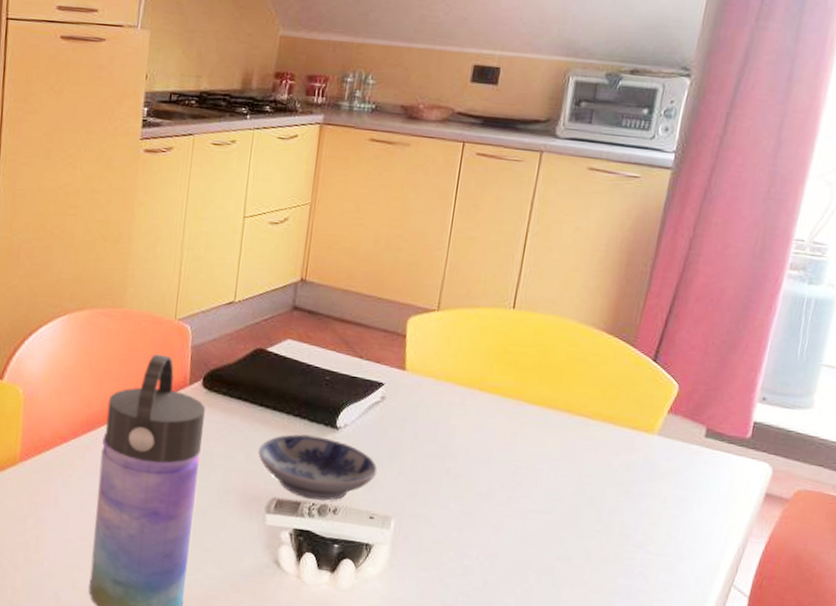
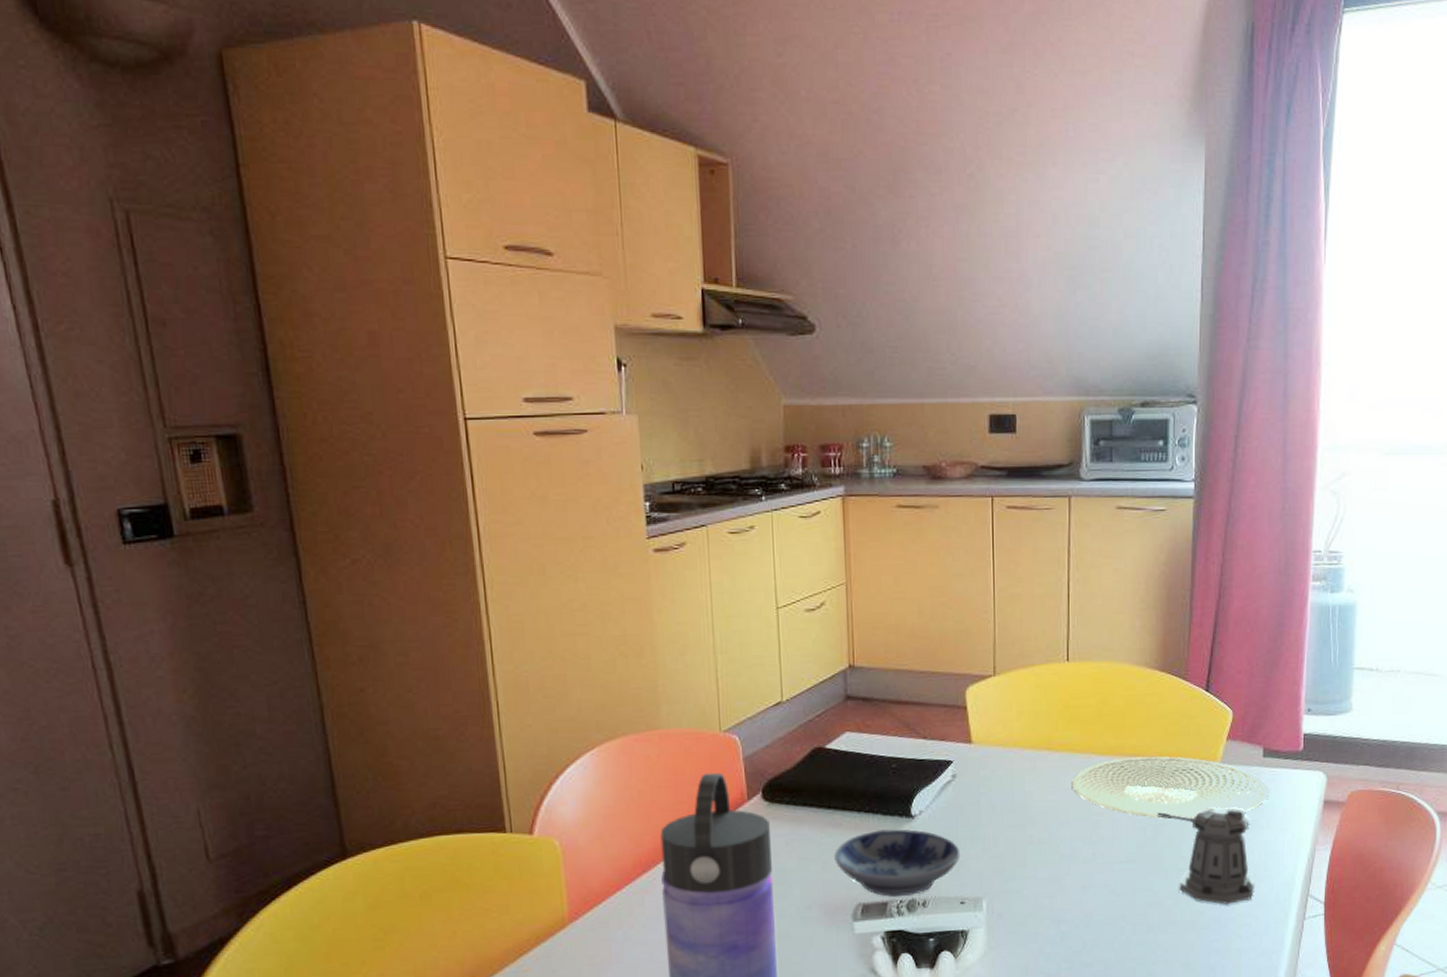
plate: none [497,411,707,488] -> present [1071,756,1270,819]
pepper shaker: none [580,469,679,577] -> present [1156,807,1255,905]

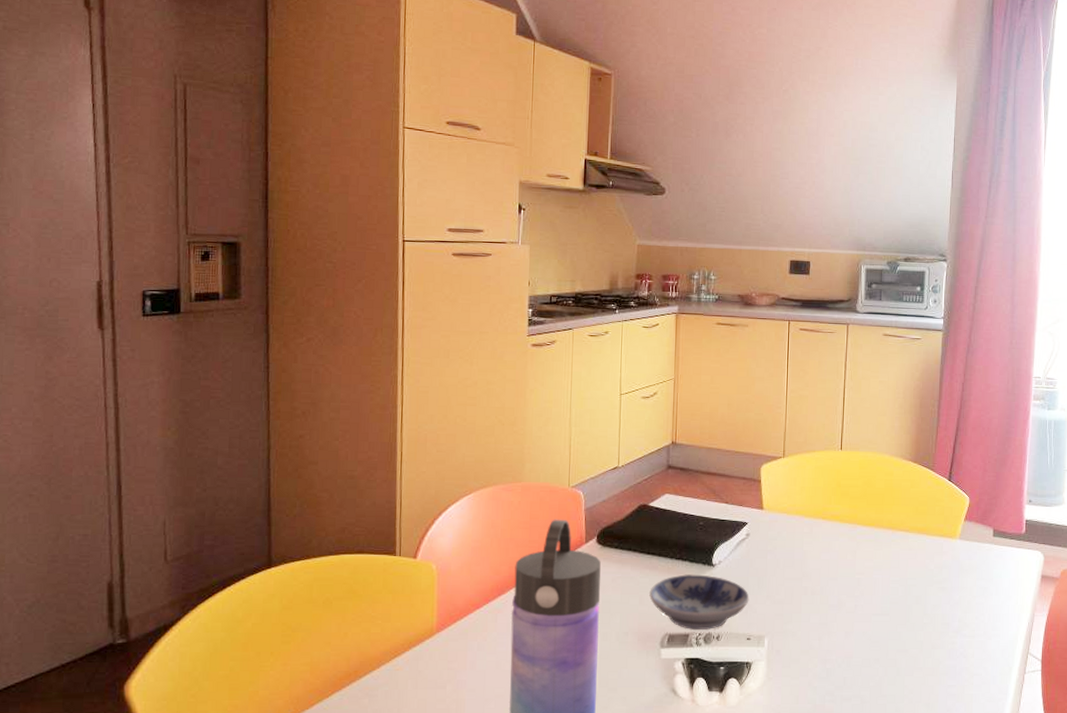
plate: present [1071,756,1270,819] -> none [840,529,998,582]
pepper shaker: present [1156,807,1255,905] -> none [907,574,985,656]

